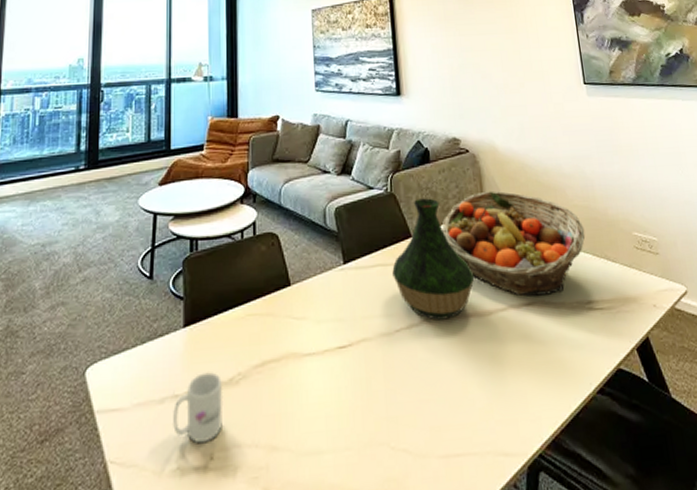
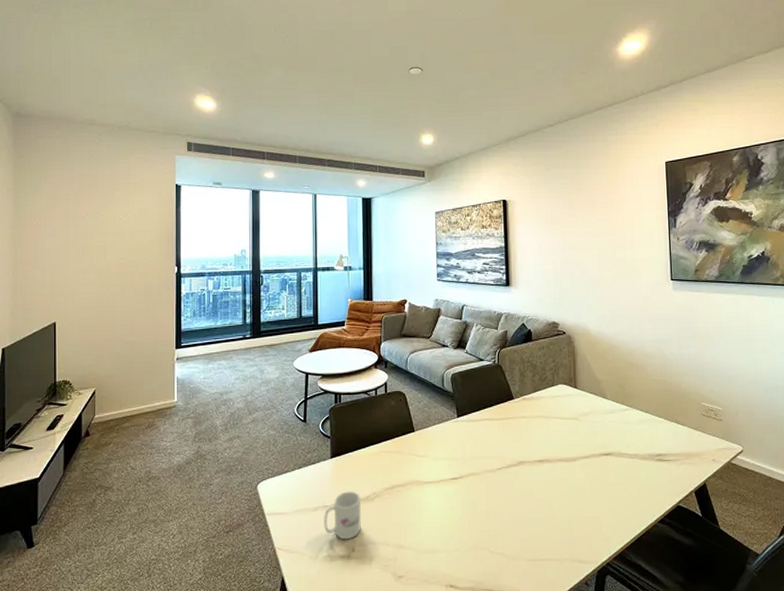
vase: present [392,198,475,320] -> none [497,369,564,463]
fruit basket: present [442,190,586,296] -> none [539,365,660,448]

